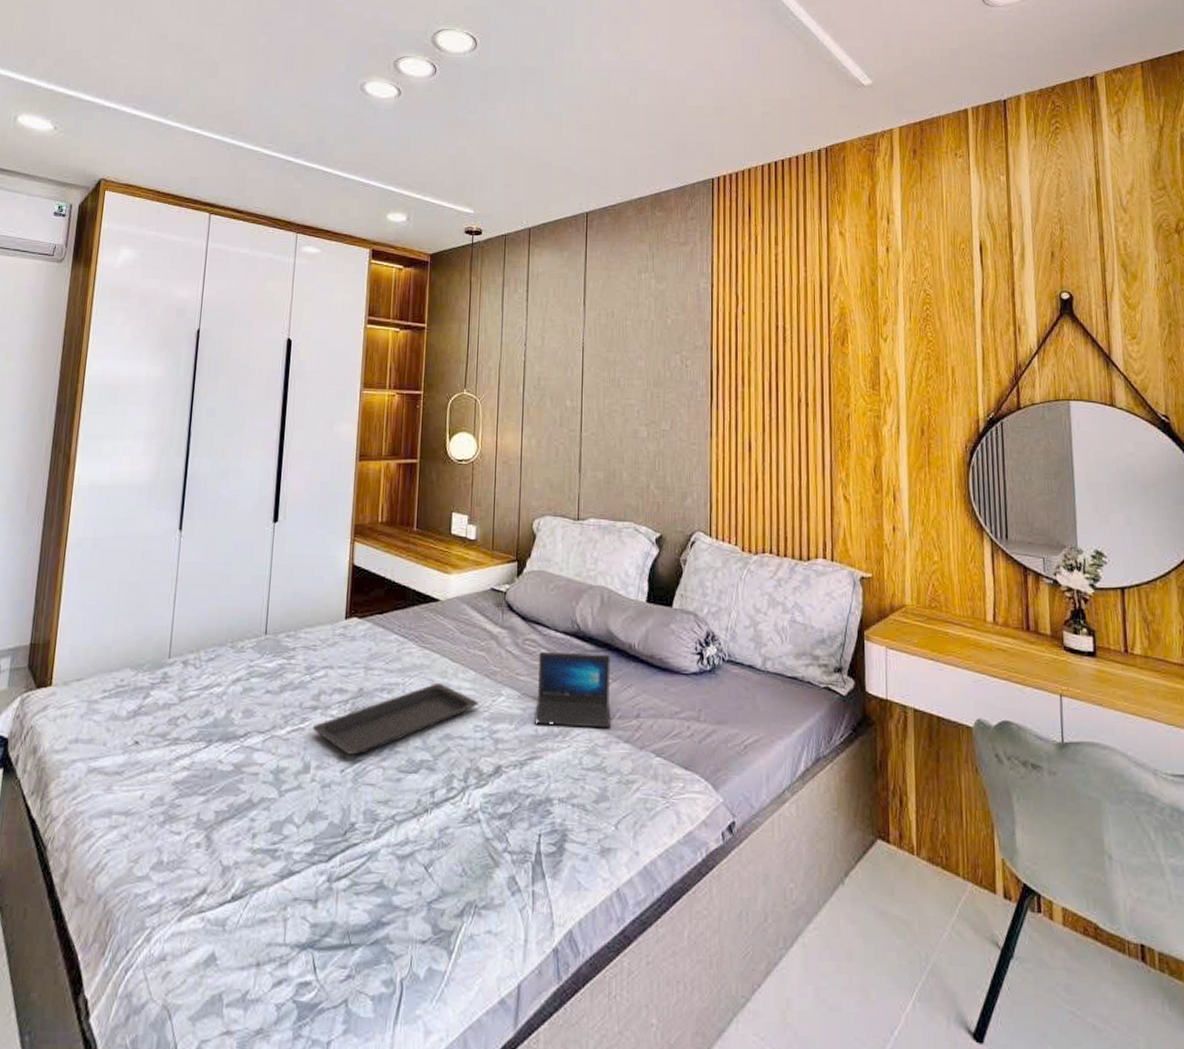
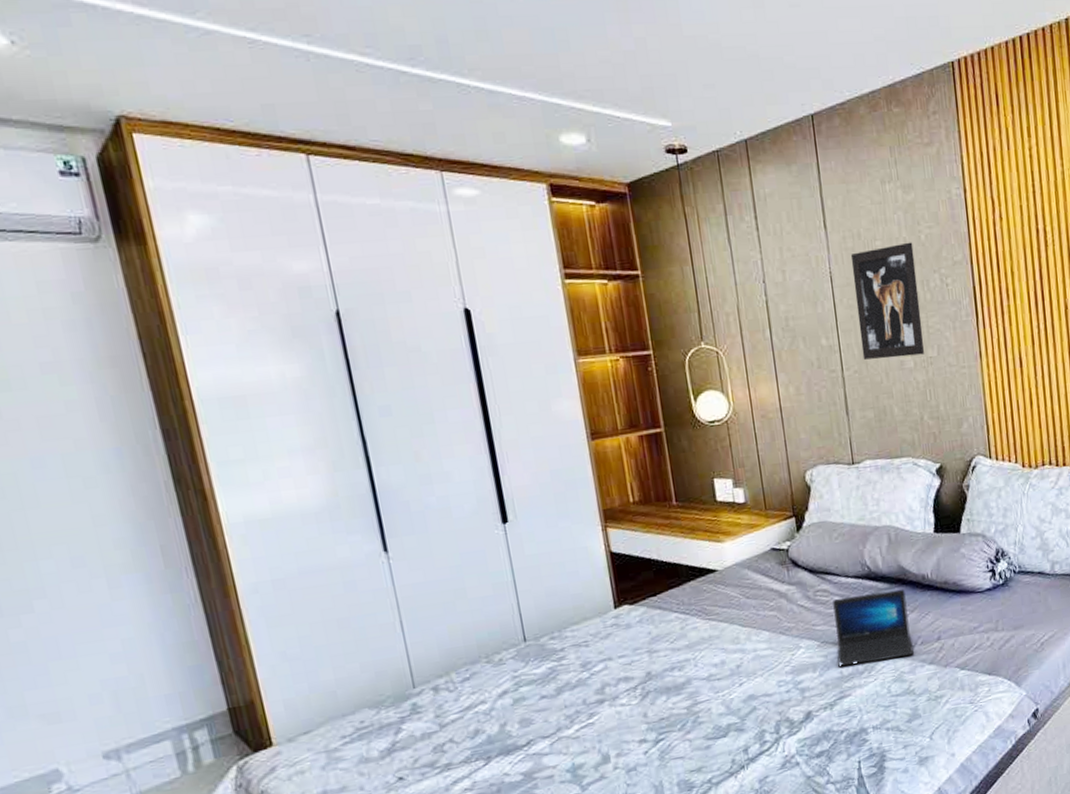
serving tray: present [312,682,478,755] -> none [602,650,778,737]
wall art: none [601,324,659,427] -> present [850,242,925,360]

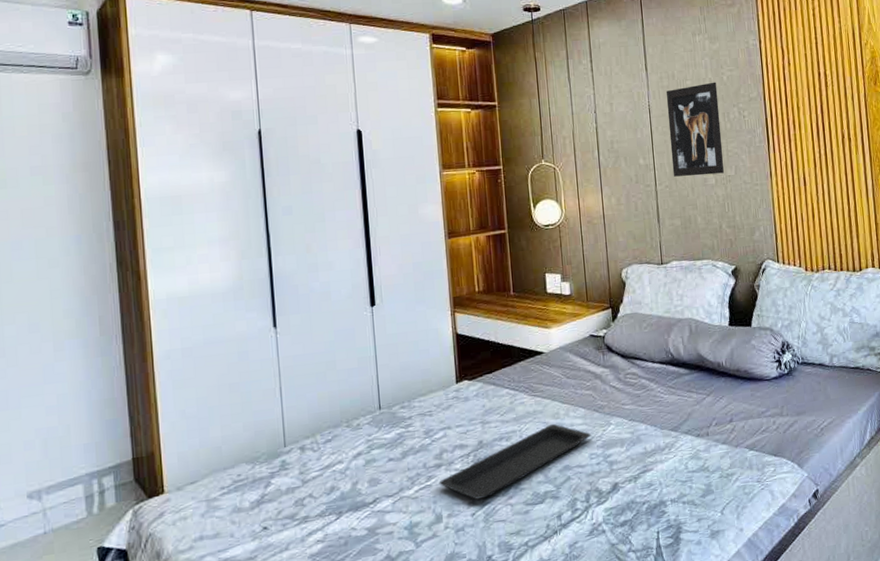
serving tray: none [602,650,778,737] -> present [439,424,591,500]
laptop: present [833,589,914,667] -> none [640,374,709,444]

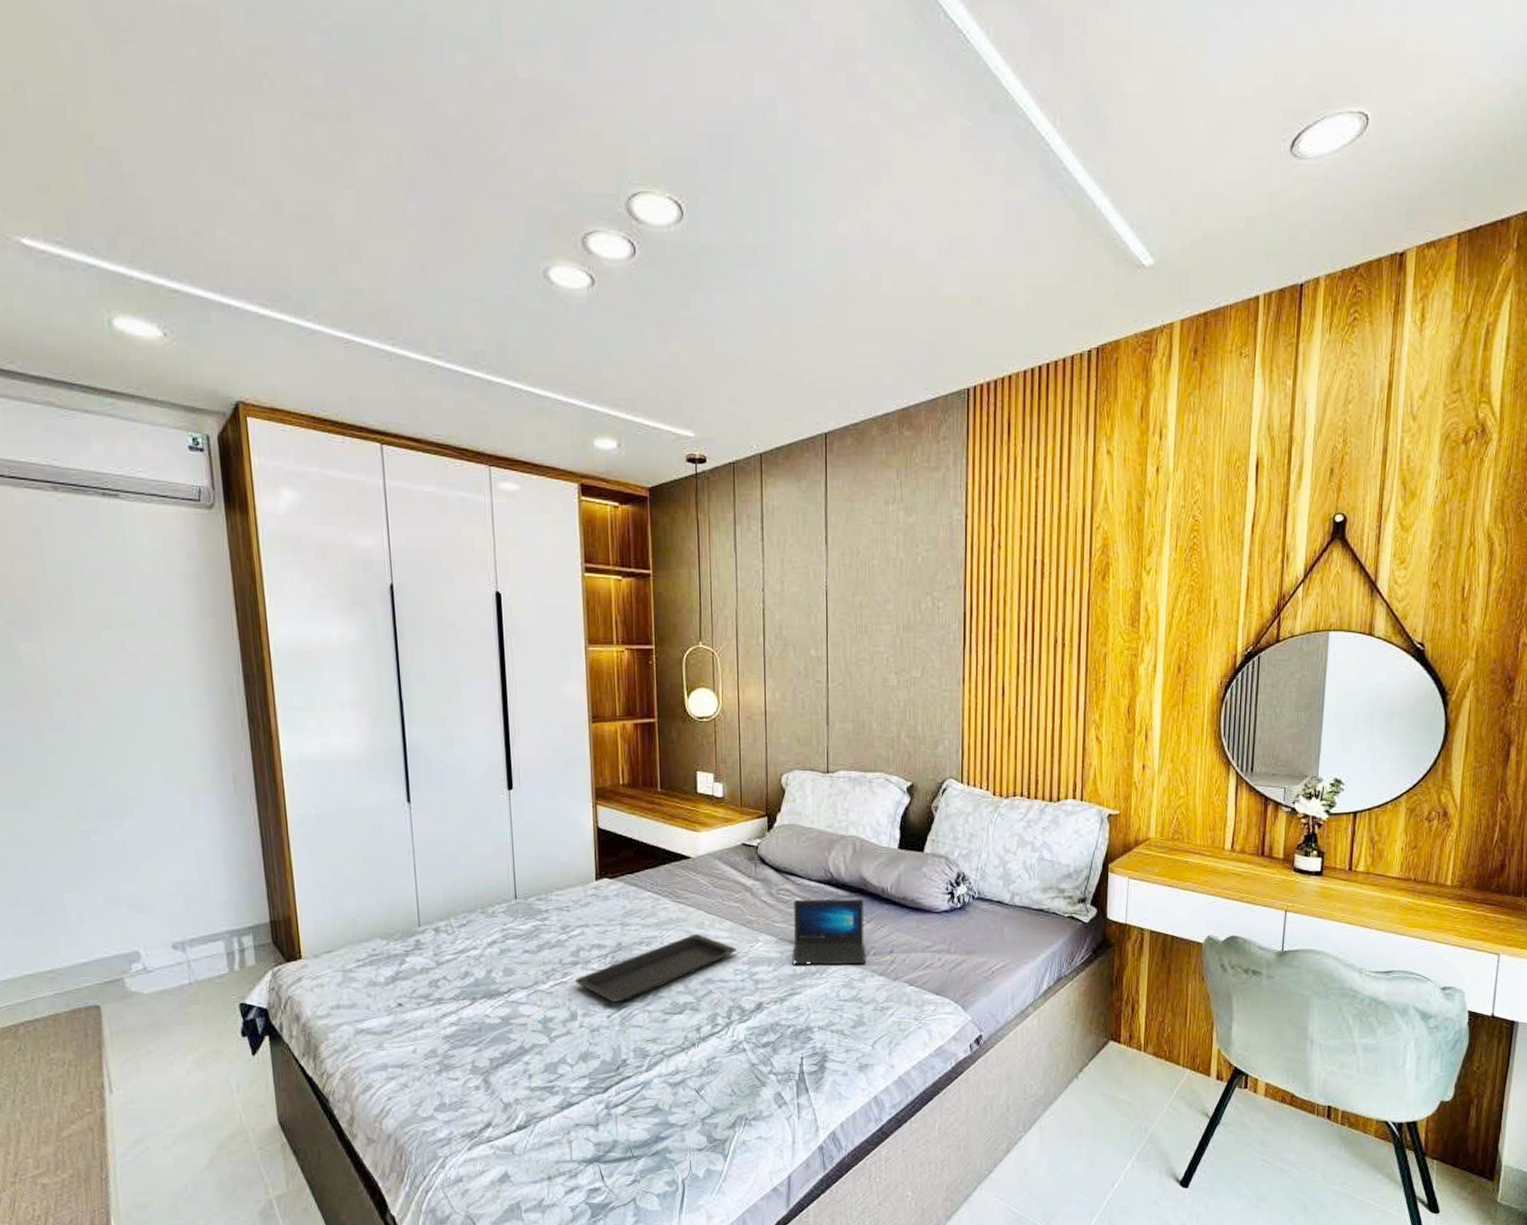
laptop: none [640,374,709,444] -> present [792,899,865,965]
wall art: present [666,82,725,177] -> none [847,563,909,675]

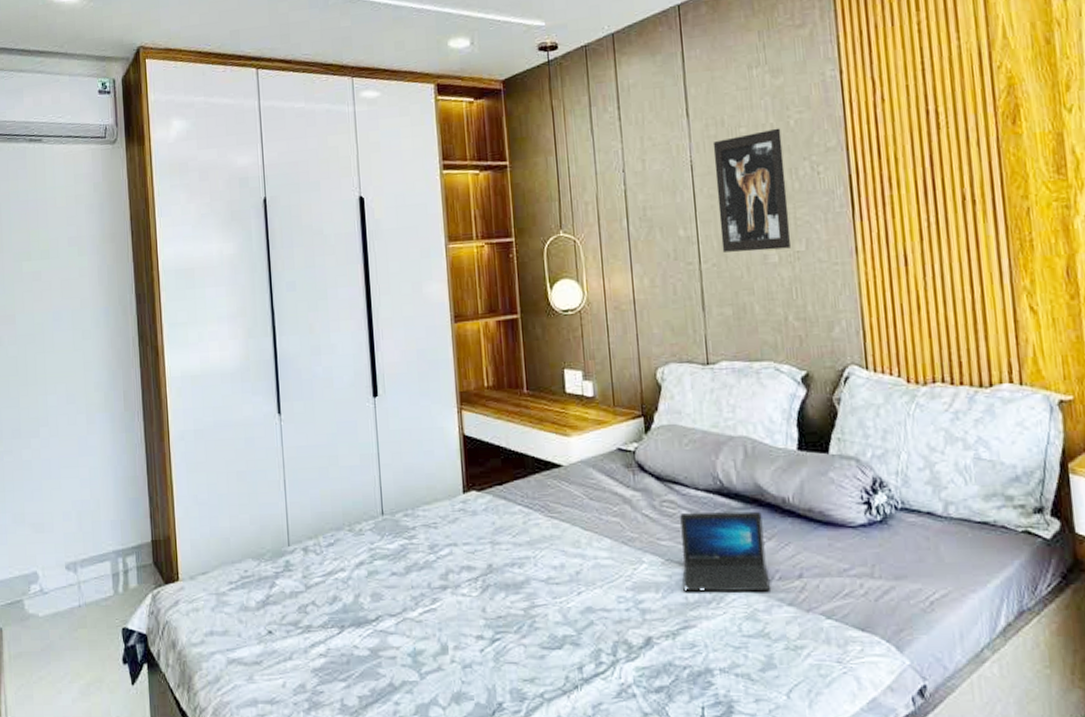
serving tray: present [574,933,737,1002] -> none [444,553,619,633]
wall art: none [847,563,909,675] -> present [713,128,792,252]

